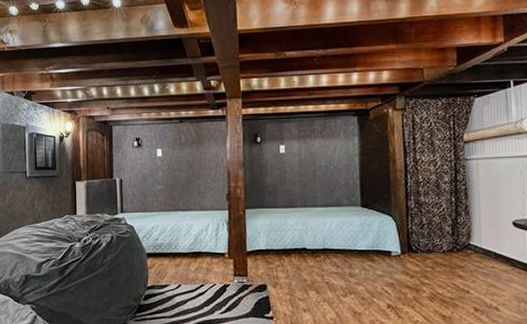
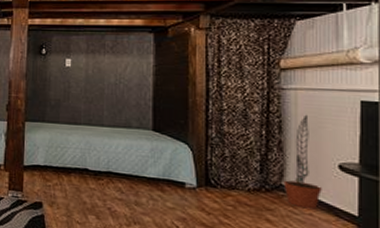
decorative plant: none [470,180,501,263] -> present [283,114,322,209]

